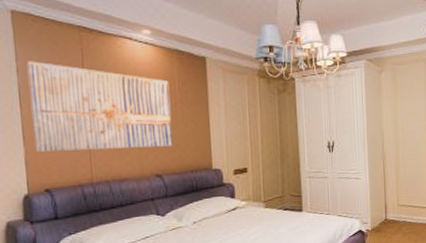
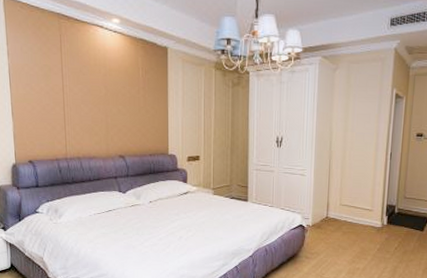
wall art: present [26,61,173,152] -> none [15,45,135,130]

